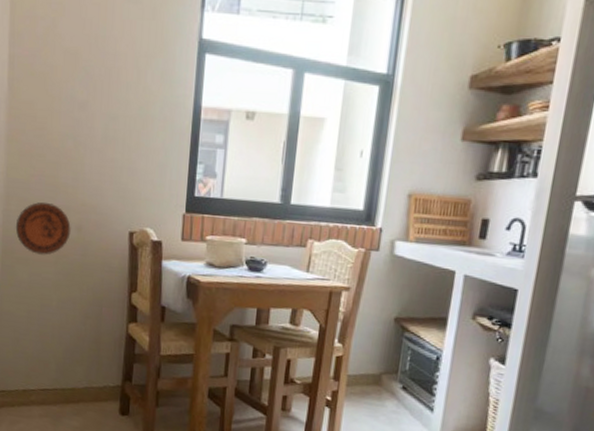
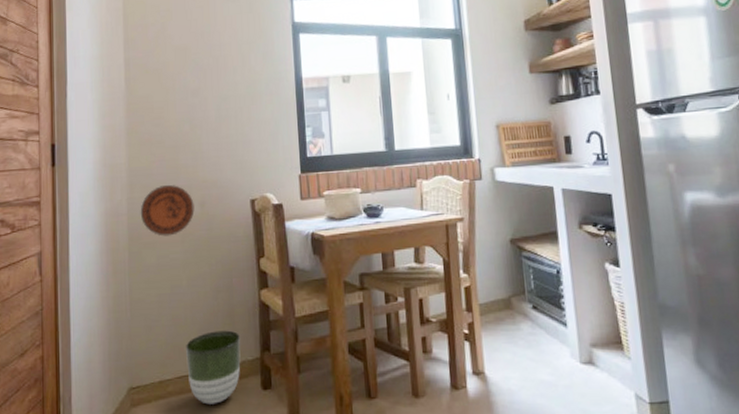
planter: none [50,353,105,420] -> present [186,330,241,405]

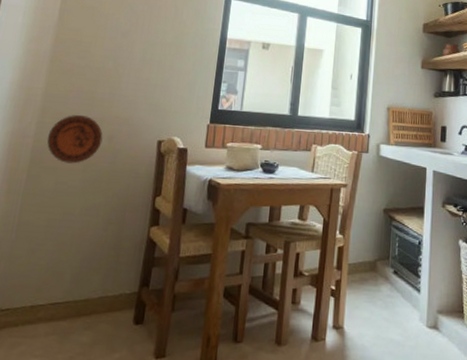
planter: present [186,330,241,405] -> none [61,261,123,335]

